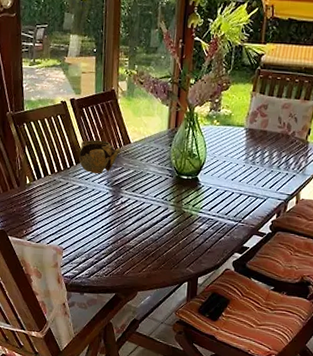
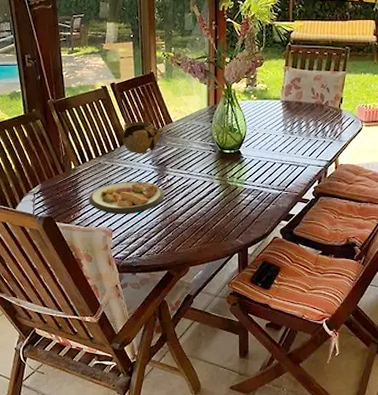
plate: none [41,200,118,234] -> present [88,181,165,214]

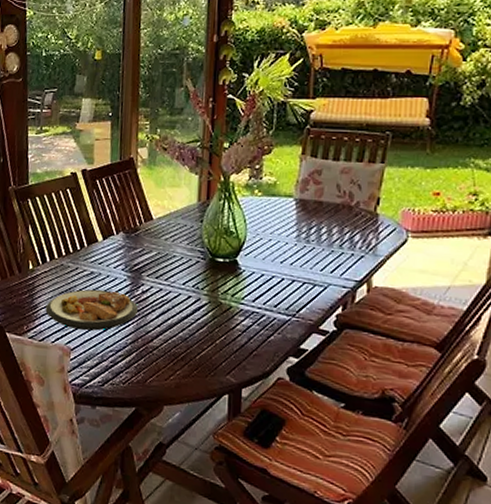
teapot: present [122,121,164,155] -> none [90,216,142,257]

